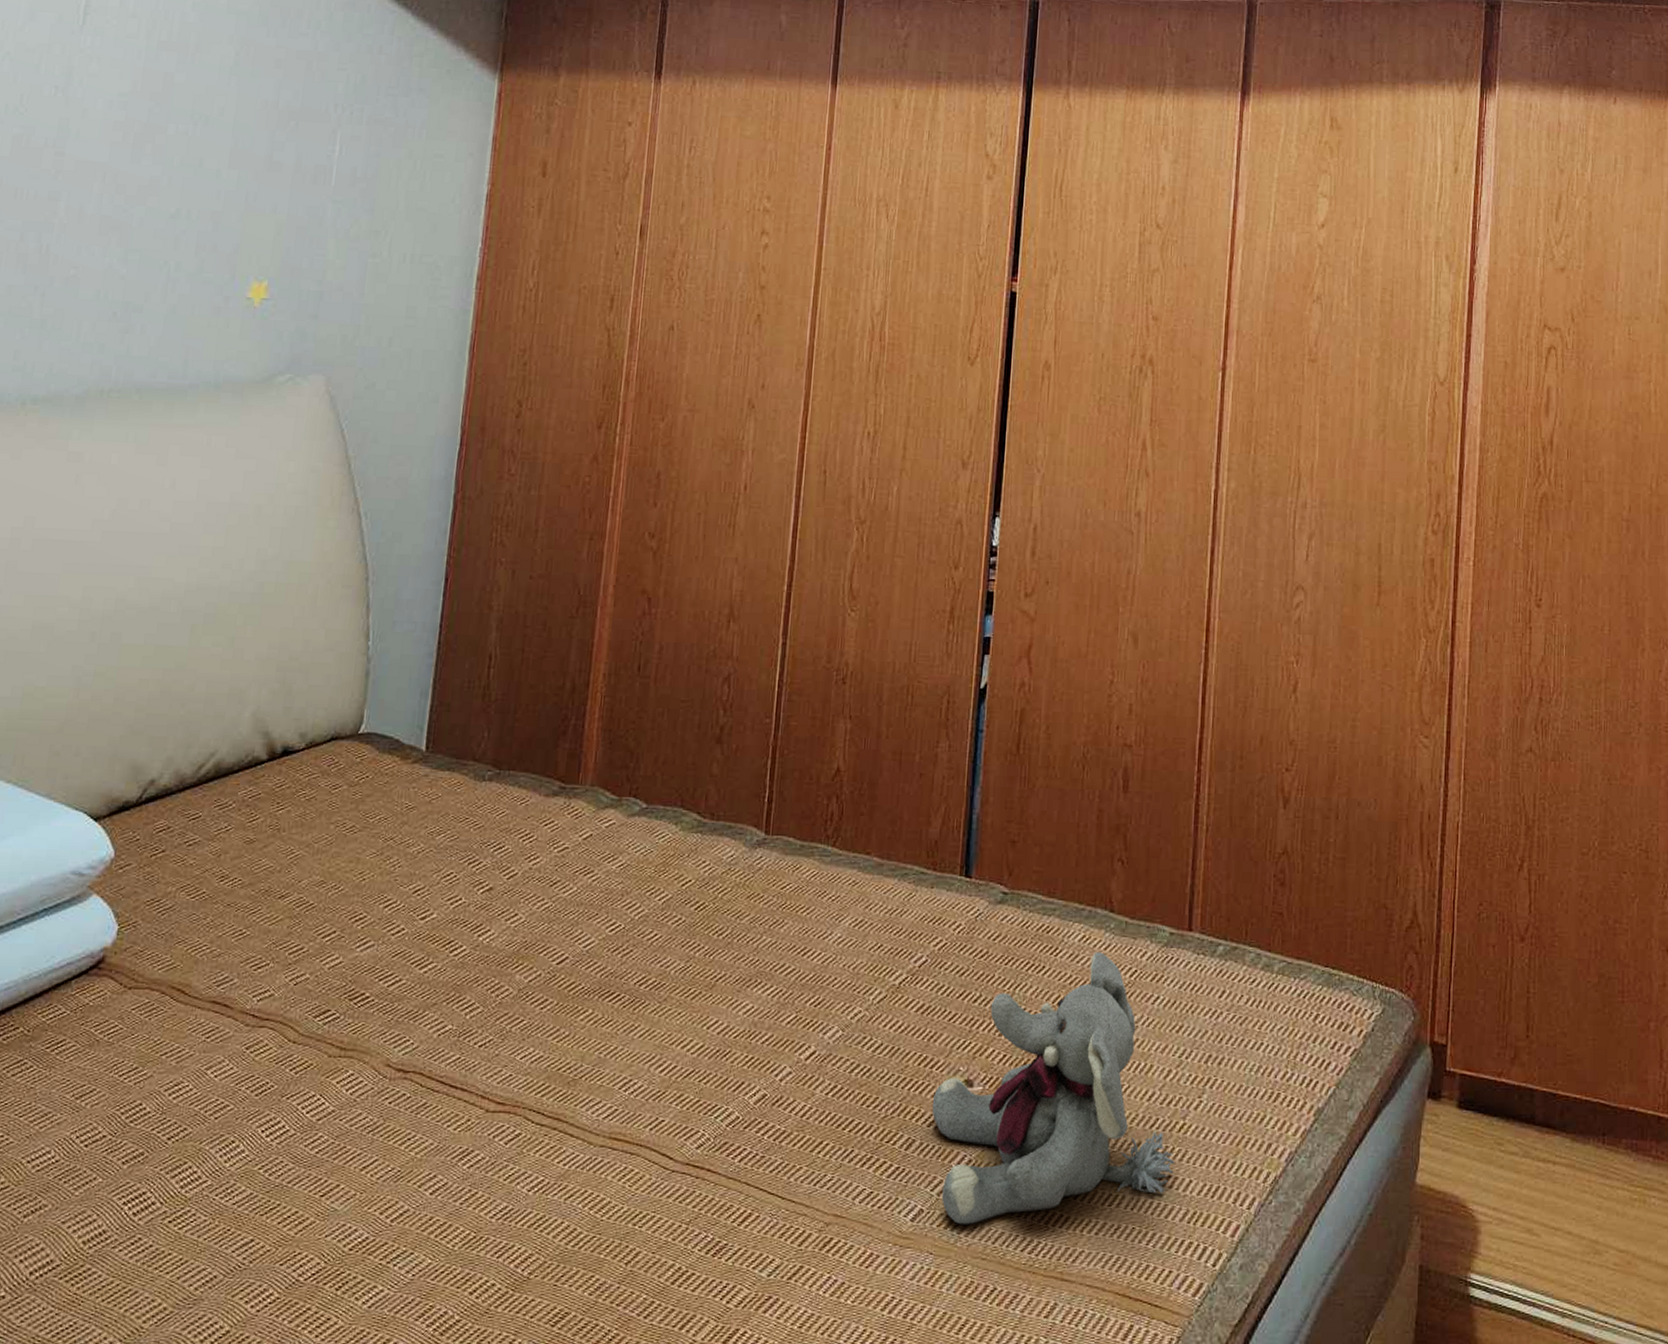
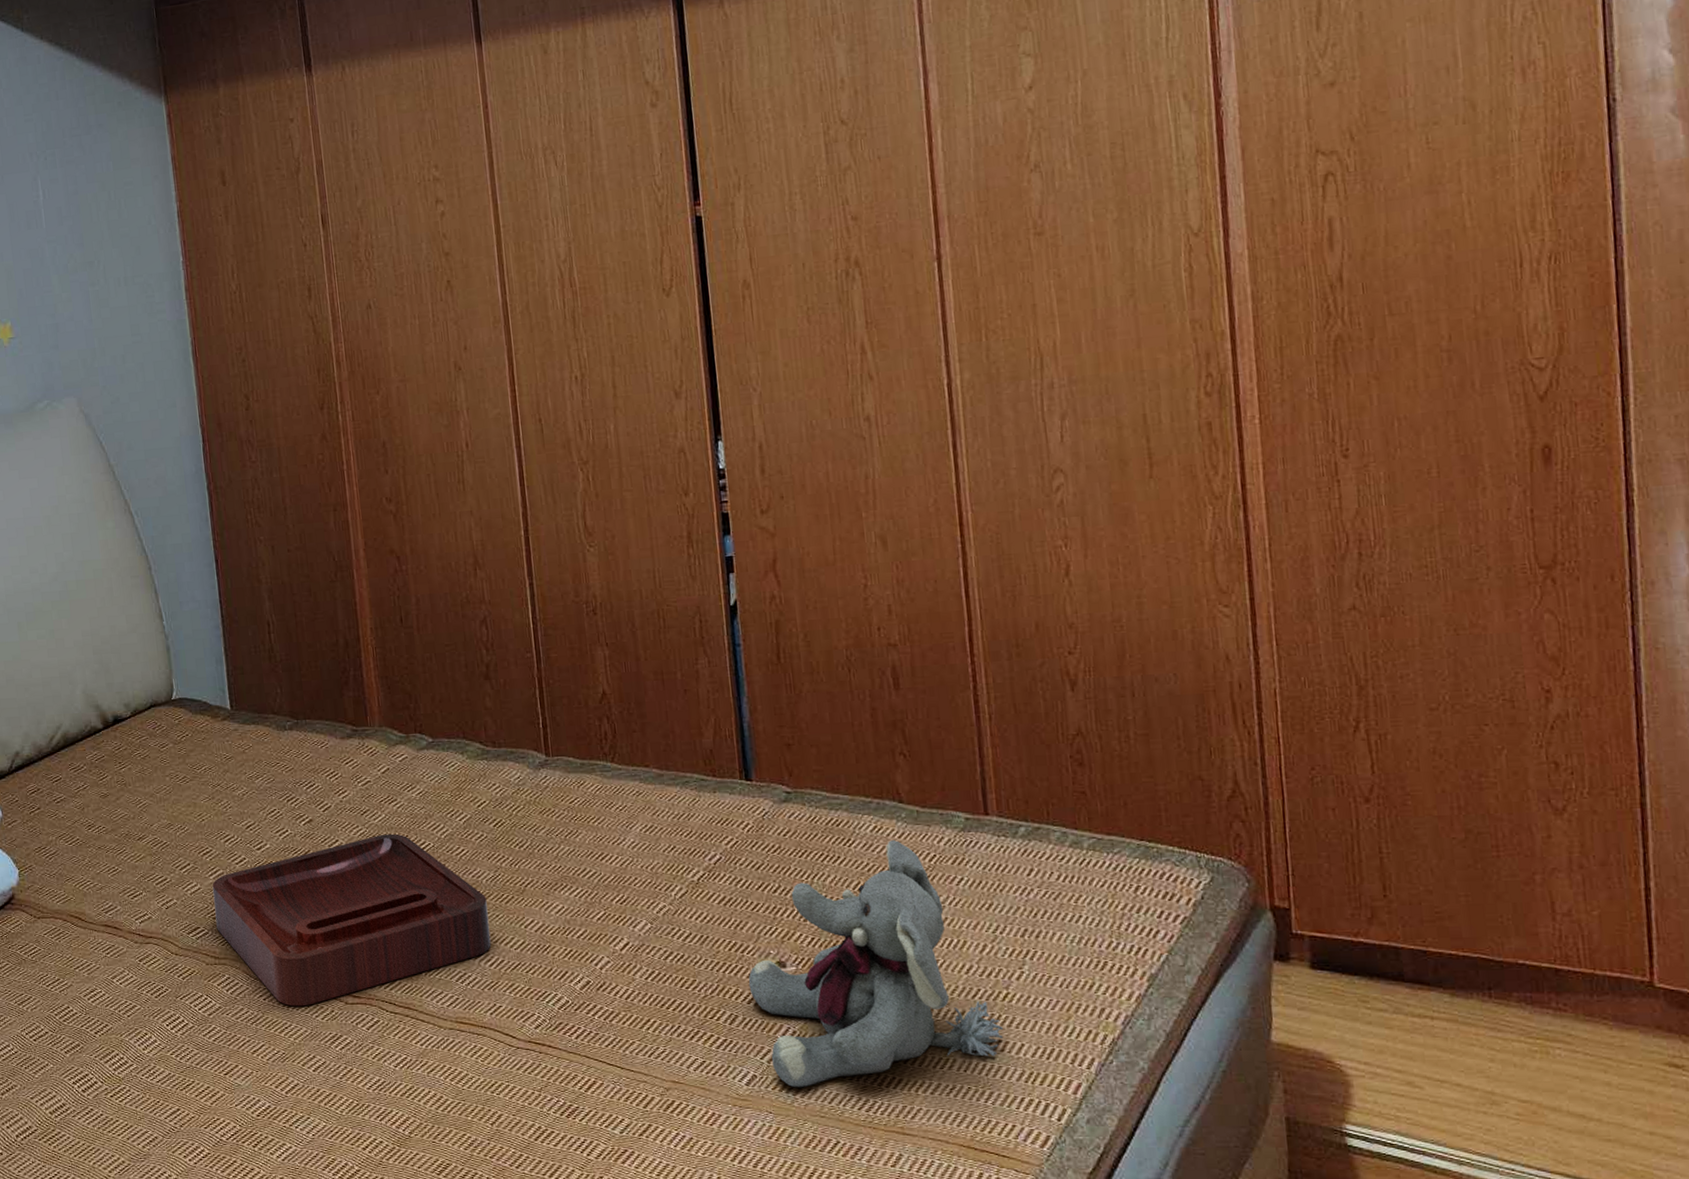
decorative tray: none [351,910,671,1113] -> present [212,833,491,1007]

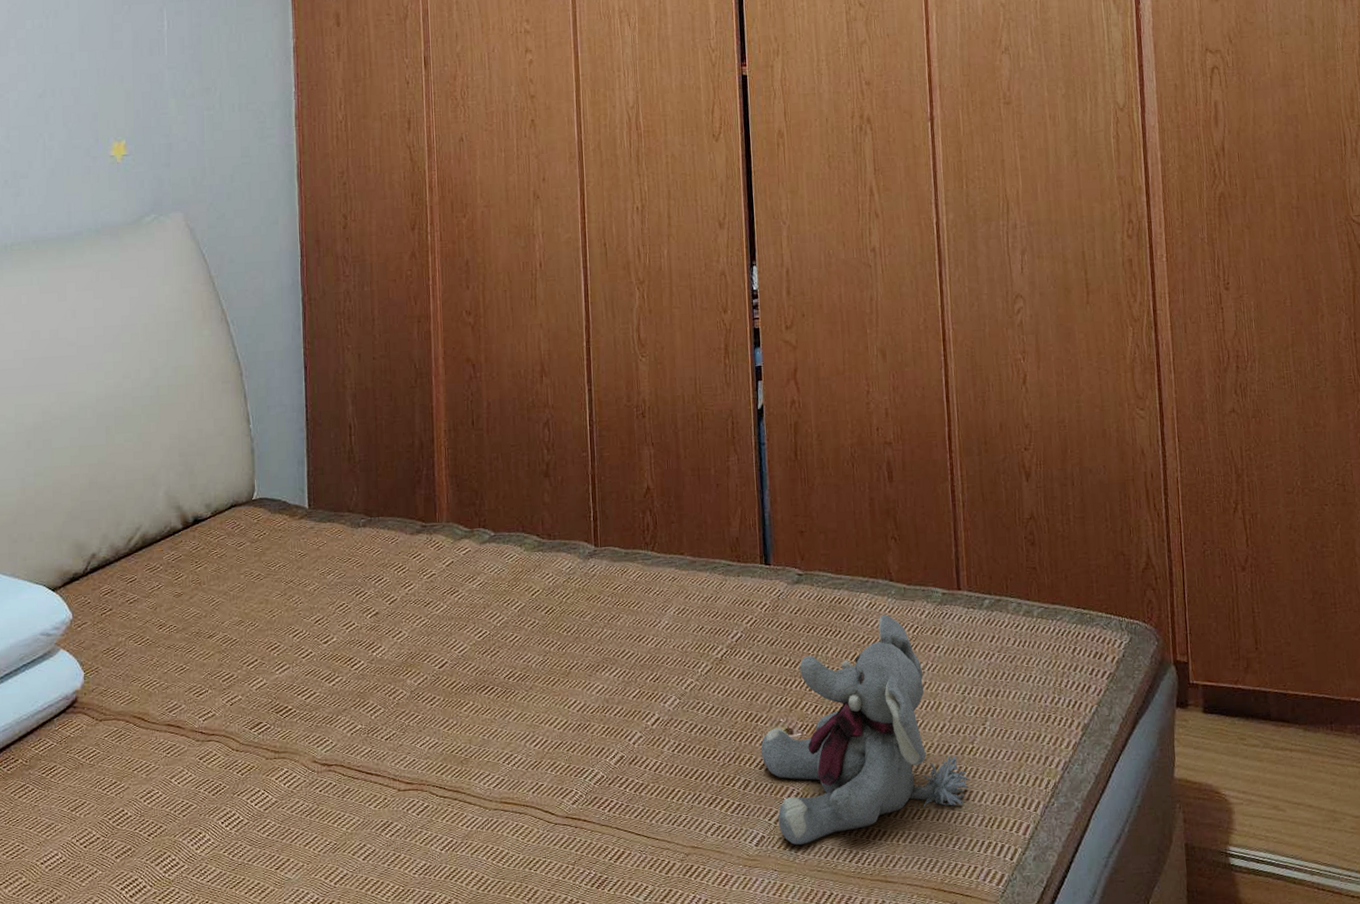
decorative tray: present [212,833,491,1007] -> none [278,623,537,797]

